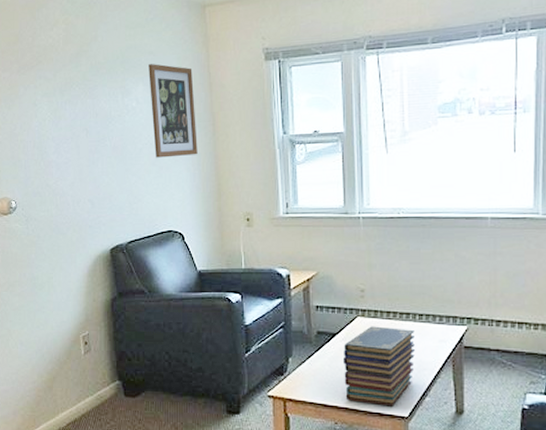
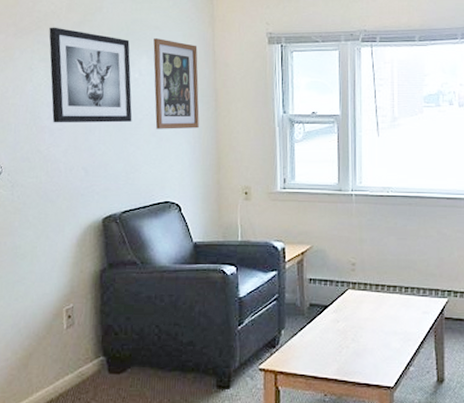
wall art: none [49,60,132,157] -> present [49,27,132,123]
book stack: present [342,326,415,407] -> none [333,298,401,377]

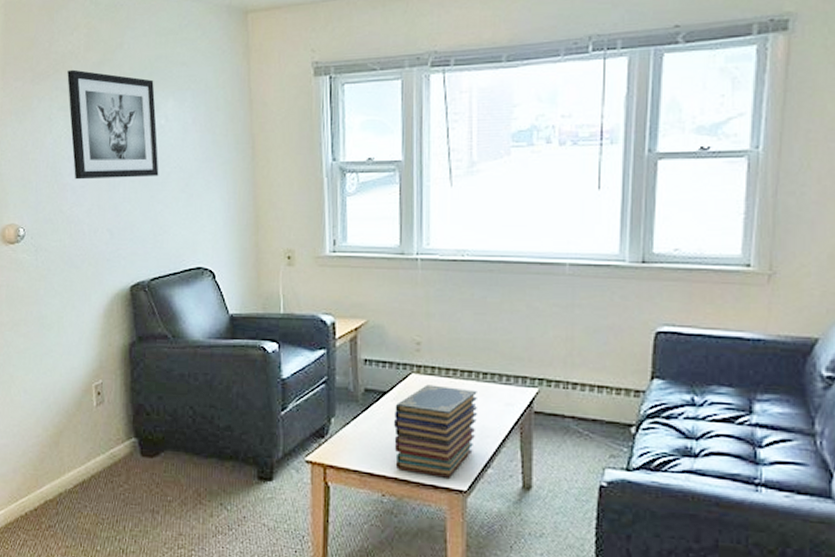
wall art: present [153,38,199,129] -> none [180,76,234,184]
book stack: none [333,298,401,377] -> present [393,384,477,478]

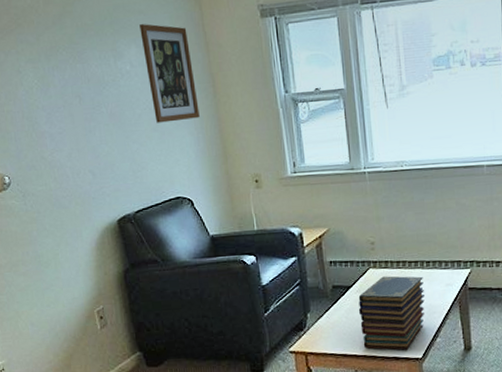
wall art: present [67,69,159,180] -> none [30,23,131,127]
wall art: none [180,76,234,184] -> present [139,24,200,123]

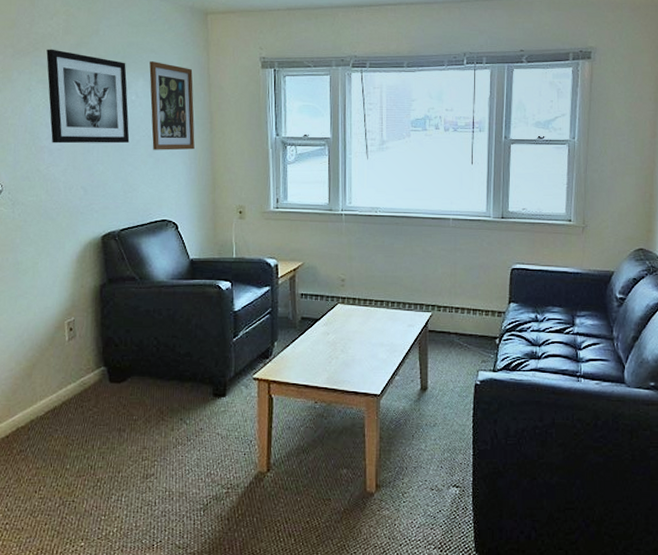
wall art: none [30,23,131,127] -> present [46,49,130,144]
book stack: present [358,276,425,350] -> none [323,312,387,385]

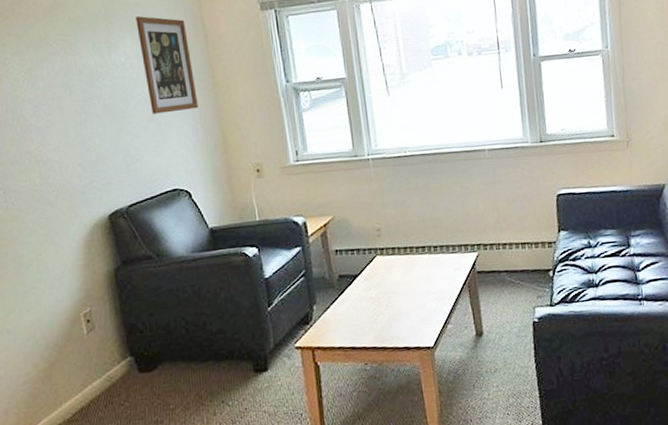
wall art: present [46,49,130,144] -> none [18,15,125,120]

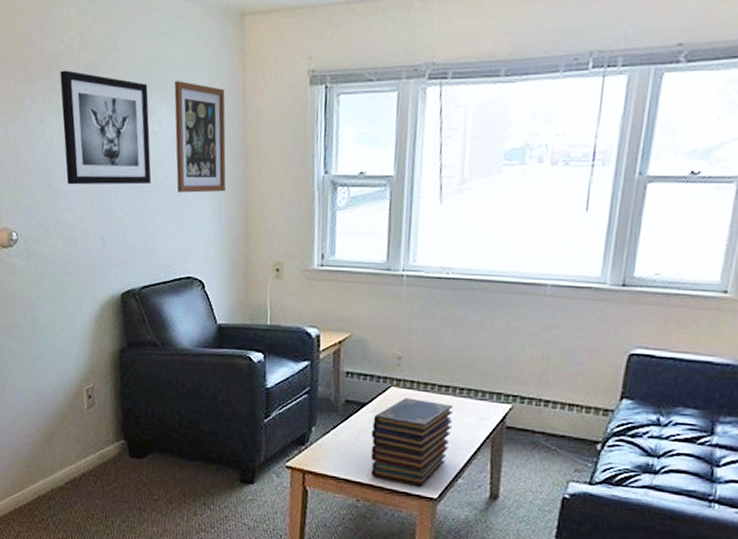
wall art: none [18,15,125,120] -> present [60,70,152,185]
book stack: none [366,261,434,340] -> present [370,398,453,487]

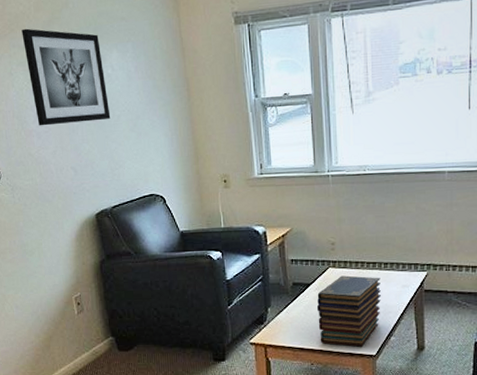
wall art: present [174,81,226,193] -> none [121,30,174,124]

